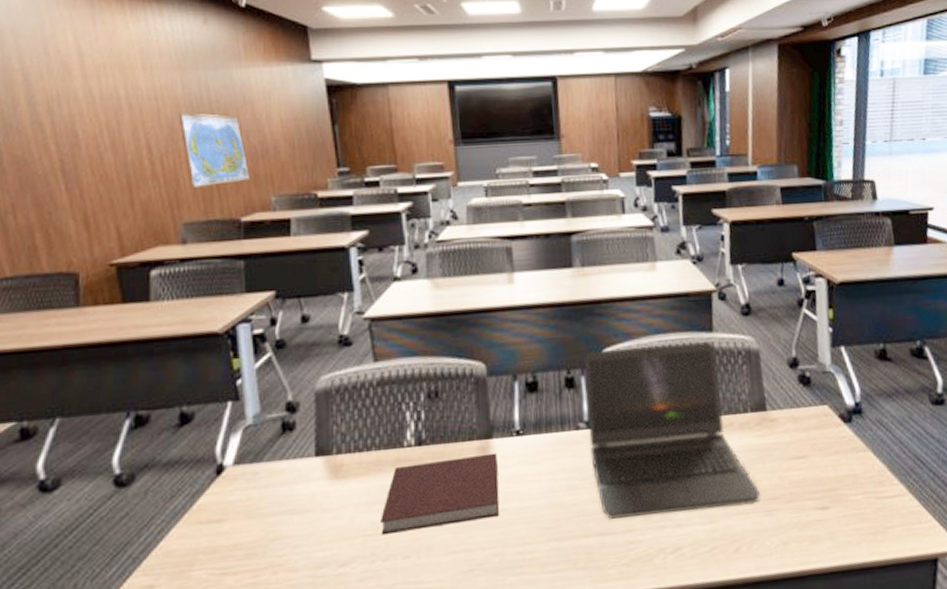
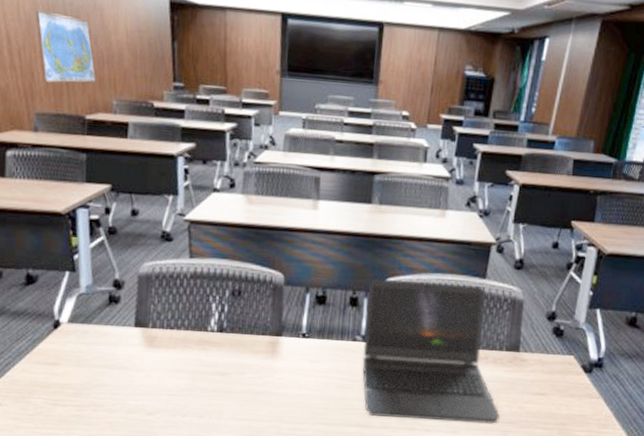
notebook: present [381,453,500,536] -> none [182,346,284,399]

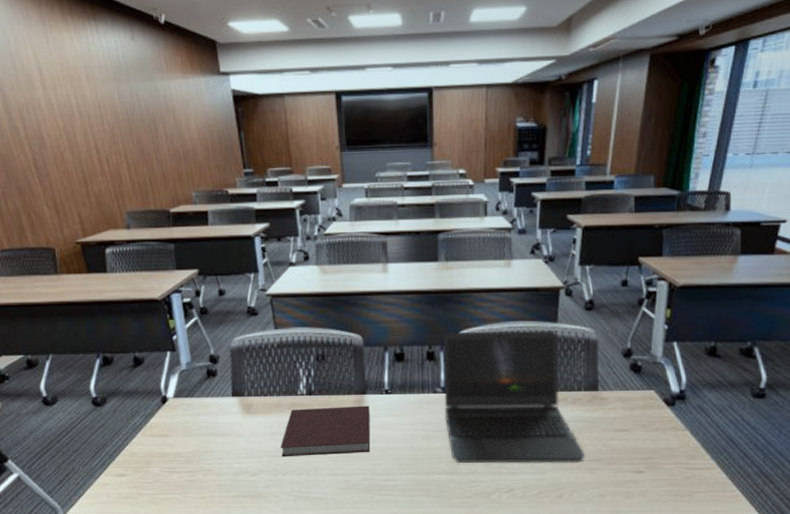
world map: present [36,9,96,83] -> none [117,119,176,183]
notebook: none [182,346,284,399] -> present [281,405,371,457]

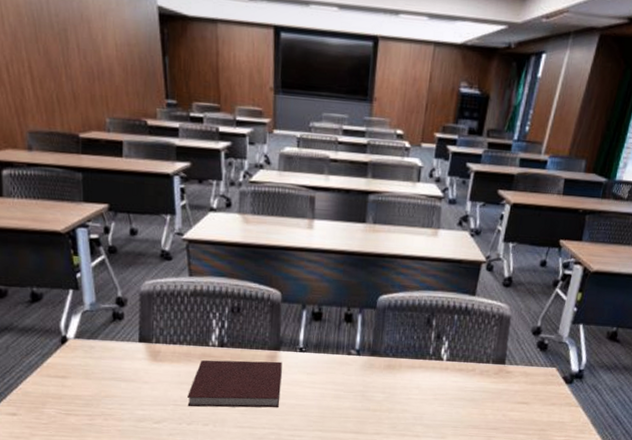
laptop computer: present [443,331,586,464] -> none [356,296,486,430]

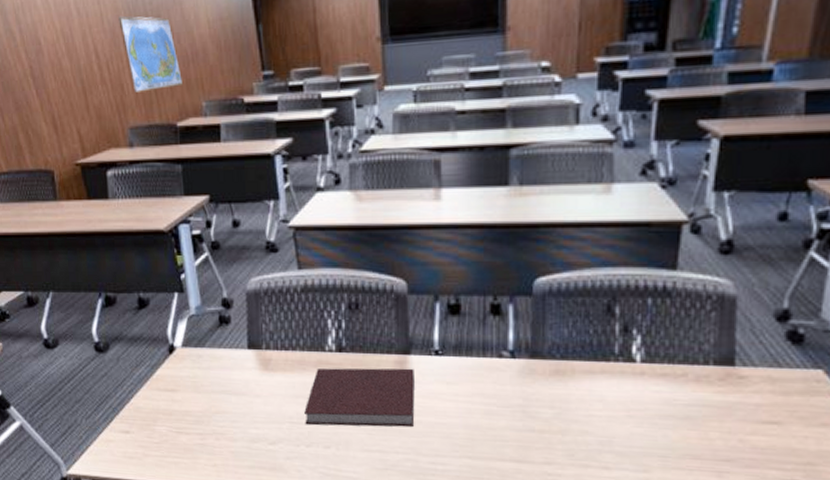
world map: none [21,21,88,100] -> present [118,16,184,93]

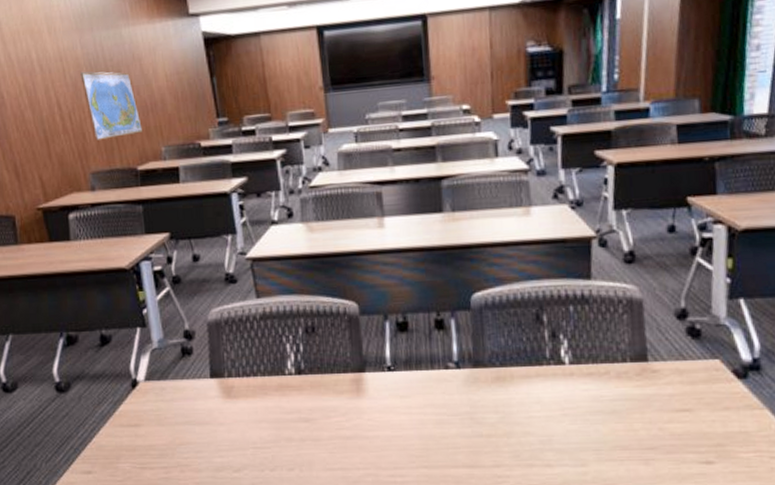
notebook: present [304,368,415,427] -> none [267,385,373,449]

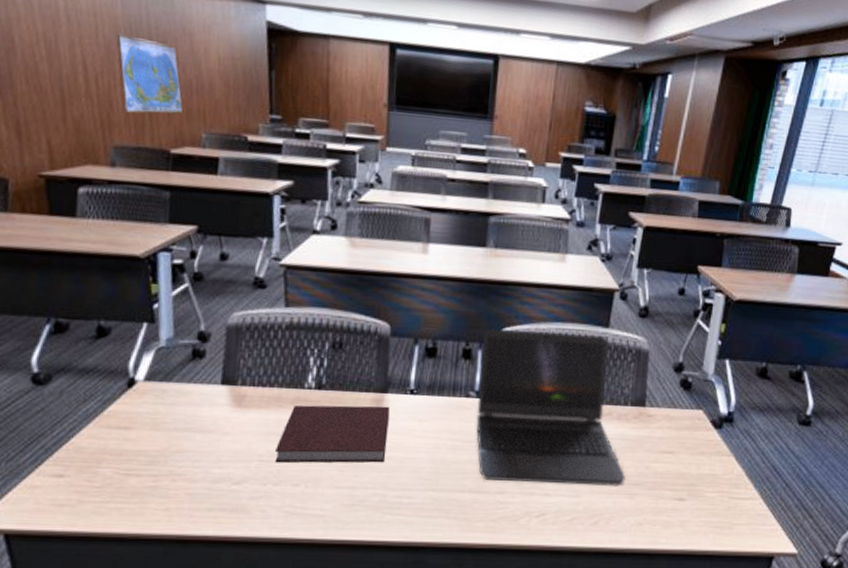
notebook: none [267,385,373,449] -> present [275,405,390,464]
laptop computer: none [453,289,638,454] -> present [476,329,626,486]

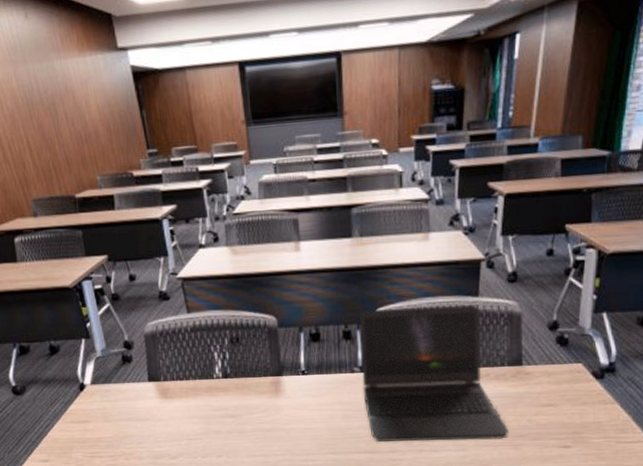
world map: present [116,33,184,114] -> none [17,103,79,169]
notebook: present [275,405,390,464] -> none [199,387,289,440]

